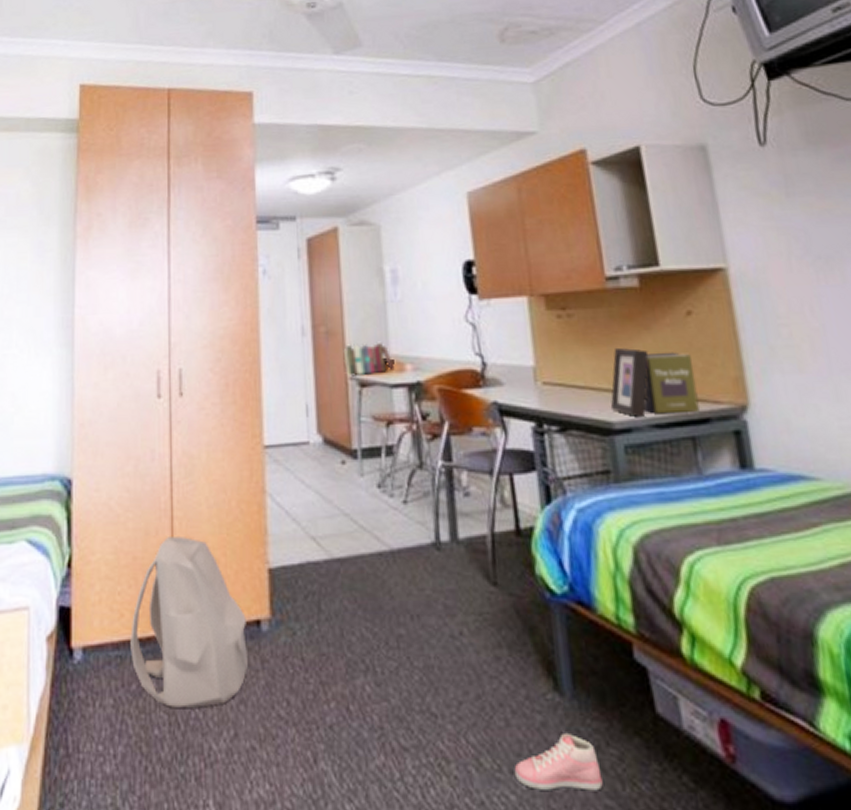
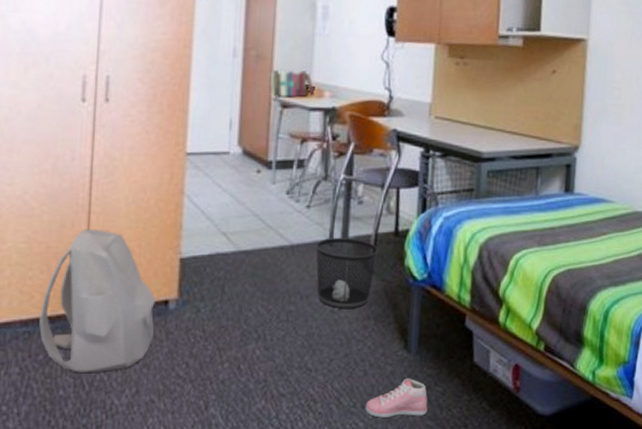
waste bin: none [420,540,499,632] -> present [315,238,379,308]
picture frame: present [610,347,649,417] -> none [483,93,519,149]
books: present [643,352,700,414] -> none [507,100,549,149]

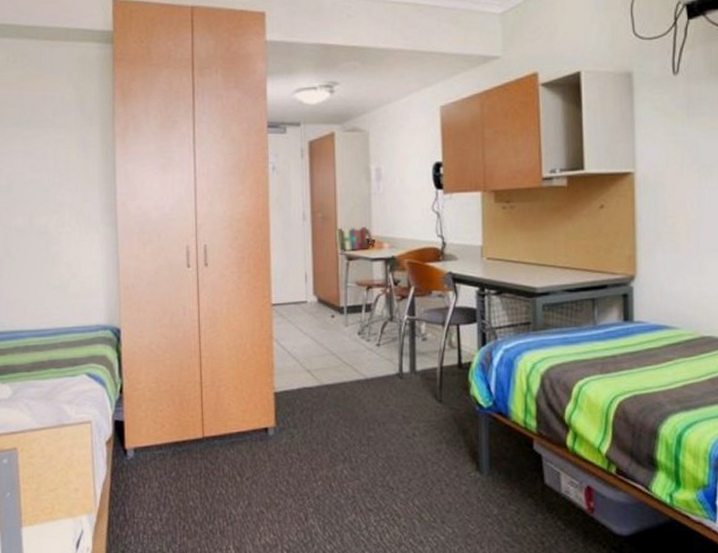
backpack: present [39,229,155,373] -> none [170,370,258,488]
waste bin: present [315,238,379,308] -> none [387,372,445,434]
sneaker: present [365,377,428,418] -> none [444,497,504,533]

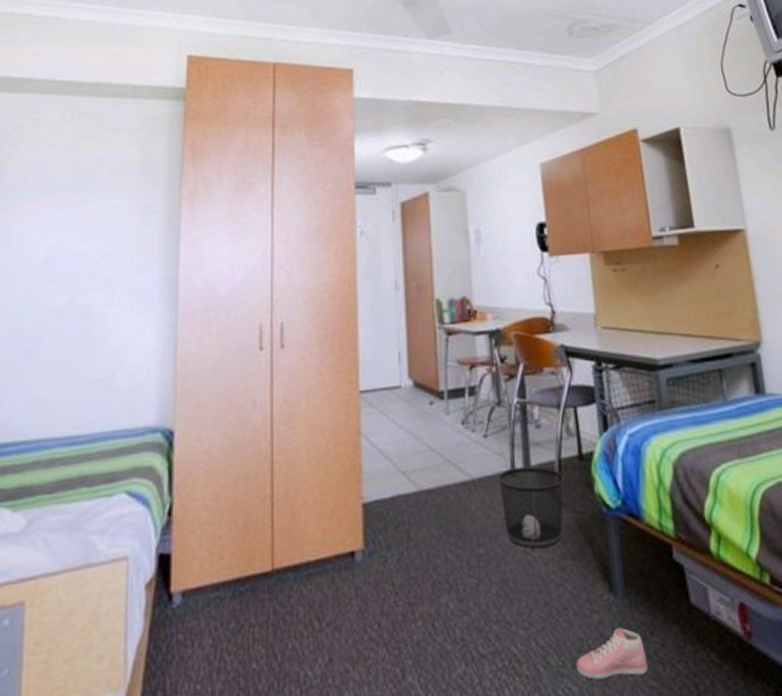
waste bin: none [387,372,445,434] -> present [498,467,565,548]
sneaker: none [444,497,504,533] -> present [576,627,648,680]

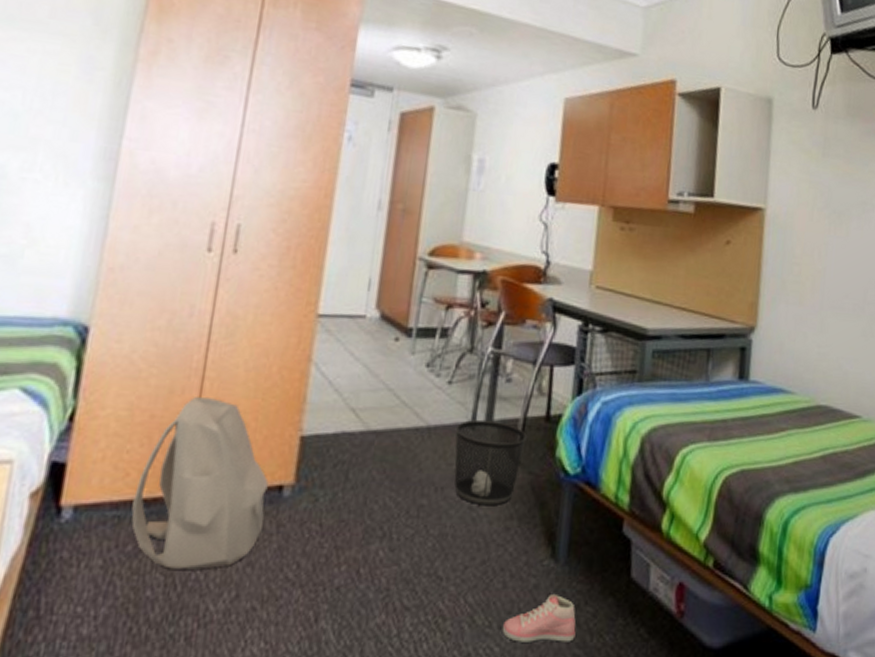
backpack: none [230,479,342,641] -> present [131,397,268,571]
books: present [432,294,477,326] -> none [416,225,465,259]

